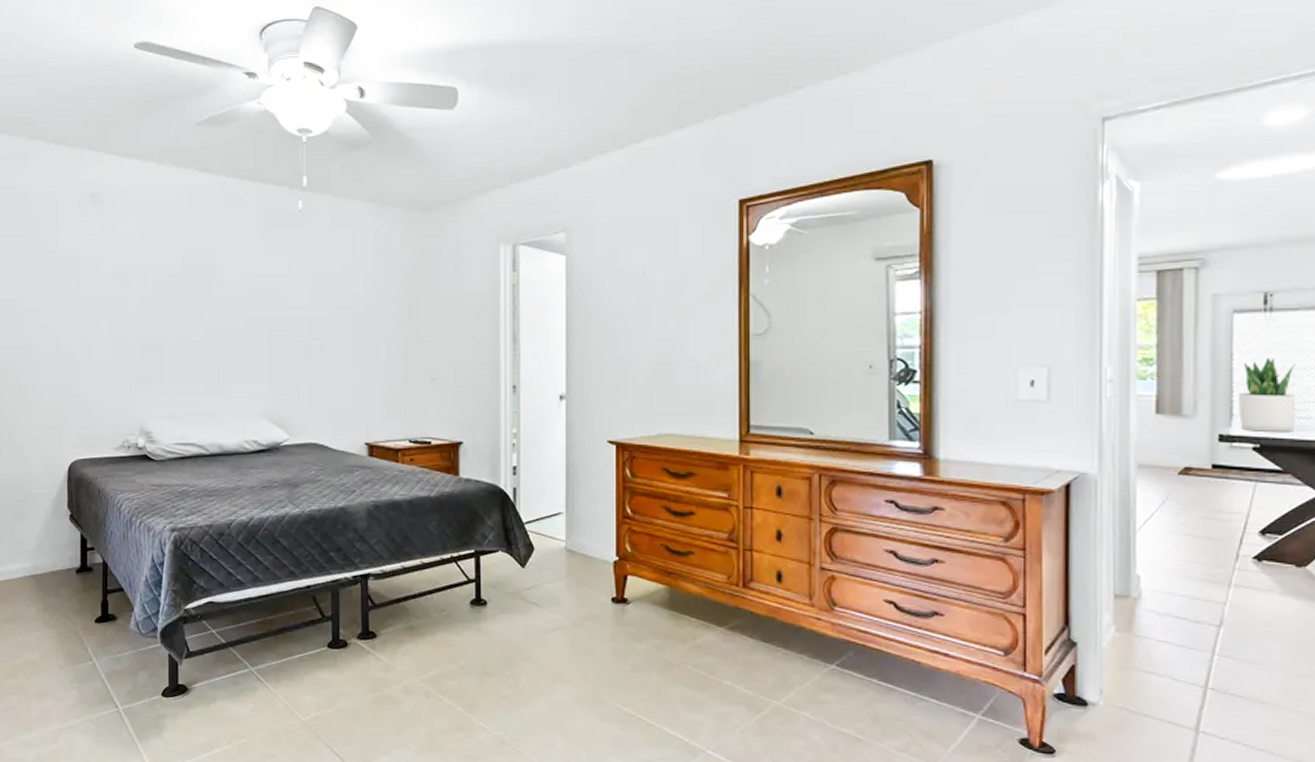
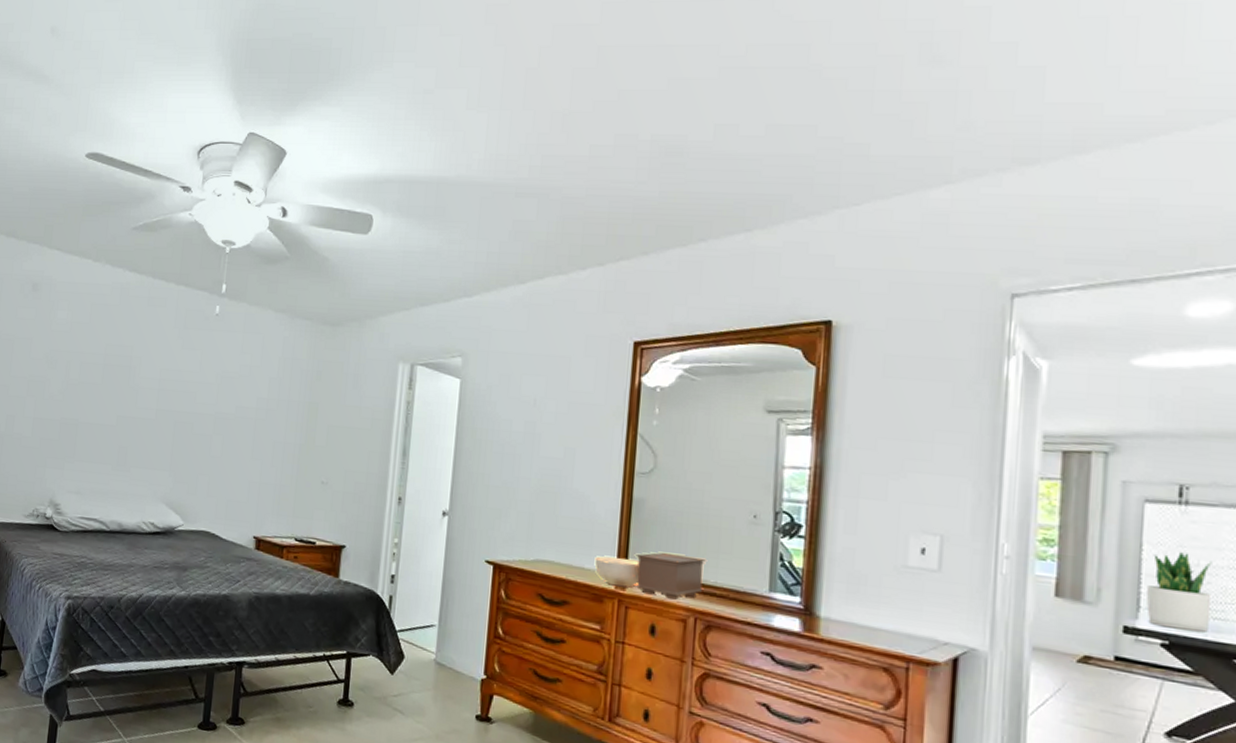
bowl: none [717,423,762,452] -> present [594,556,640,588]
jewelry box: none [757,413,826,458] -> present [636,552,706,600]

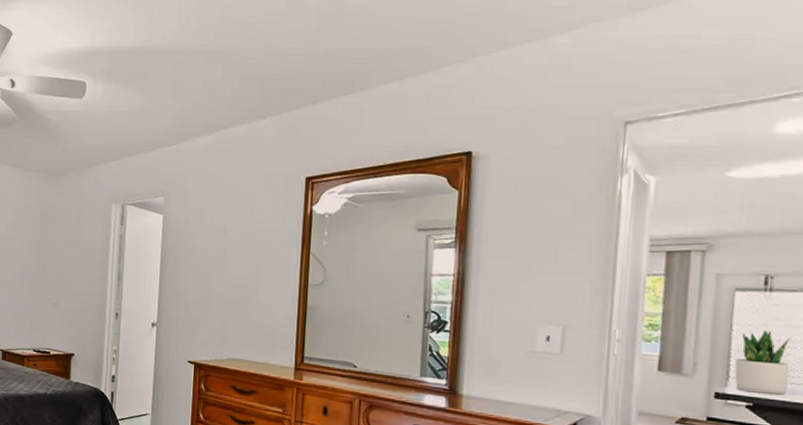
bowl: present [594,556,640,588] -> none [277,354,314,378]
jewelry box: present [636,552,706,600] -> none [310,349,368,386]

